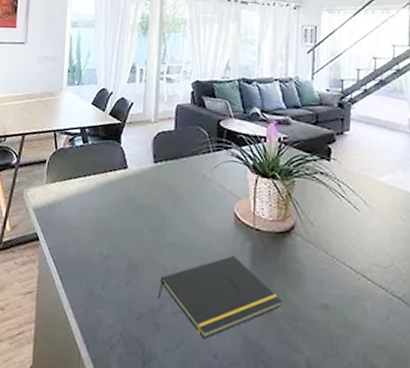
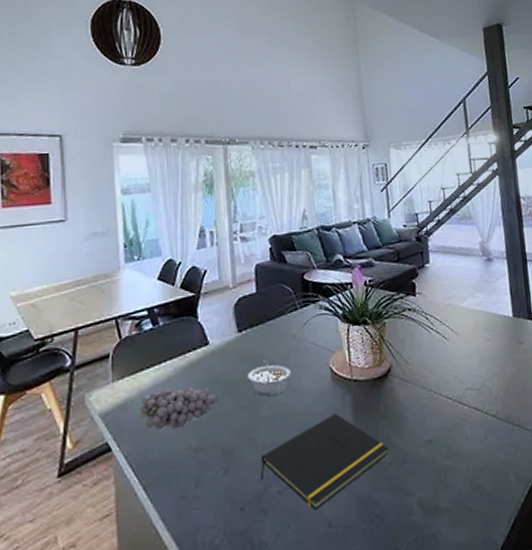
fruit: none [64,198,129,236] -> present [140,387,218,430]
legume: none [157,192,197,226] -> present [247,360,291,396]

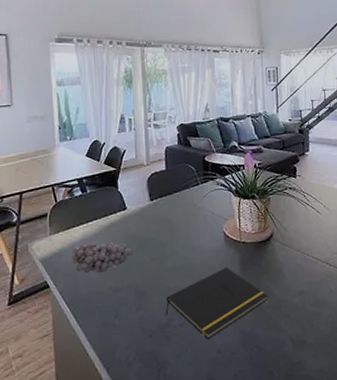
legume: present [247,360,291,396] -> none [156,223,192,252]

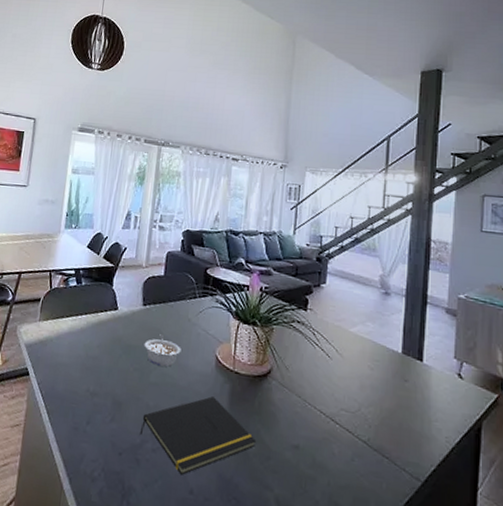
fruit: present [72,242,133,274] -> none [55,336,117,373]
legume: none [156,223,192,252] -> present [143,334,181,367]

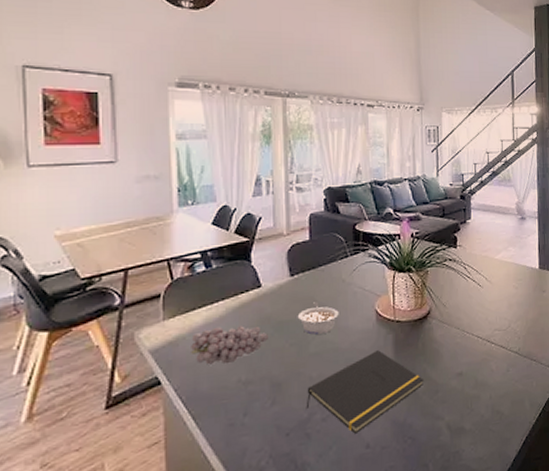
fruit: none [55,336,117,373] -> present [191,326,268,365]

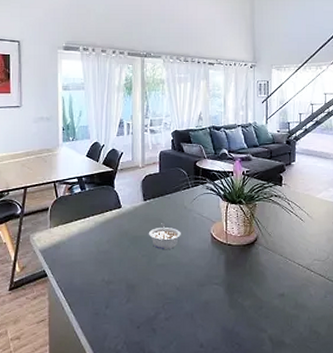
fruit: present [191,326,268,365] -> none [69,236,125,266]
notepad: present [306,350,425,434] -> none [153,267,251,334]

